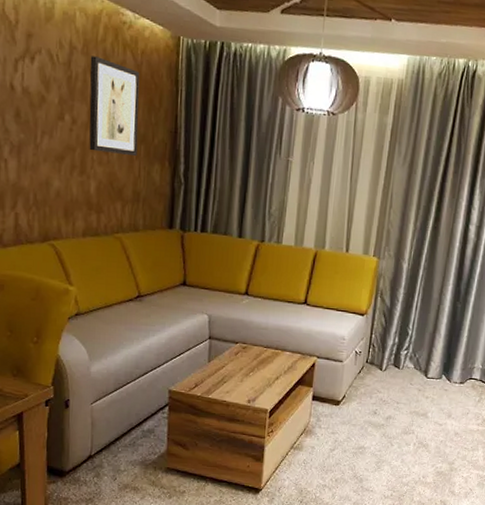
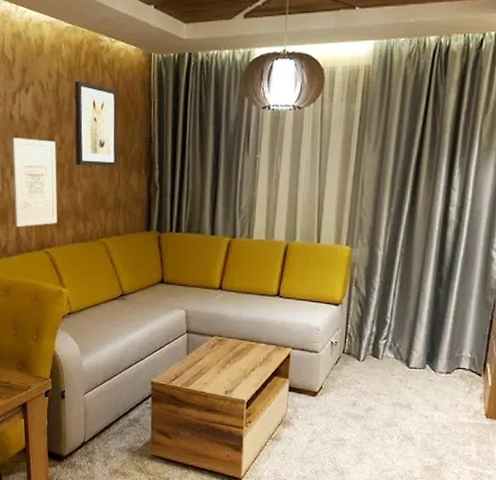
wall art: none [12,111,66,215] -> present [12,138,58,227]

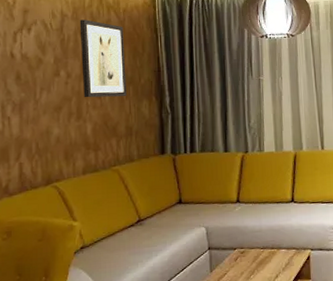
wall art: present [12,138,58,227] -> none [13,75,66,164]

